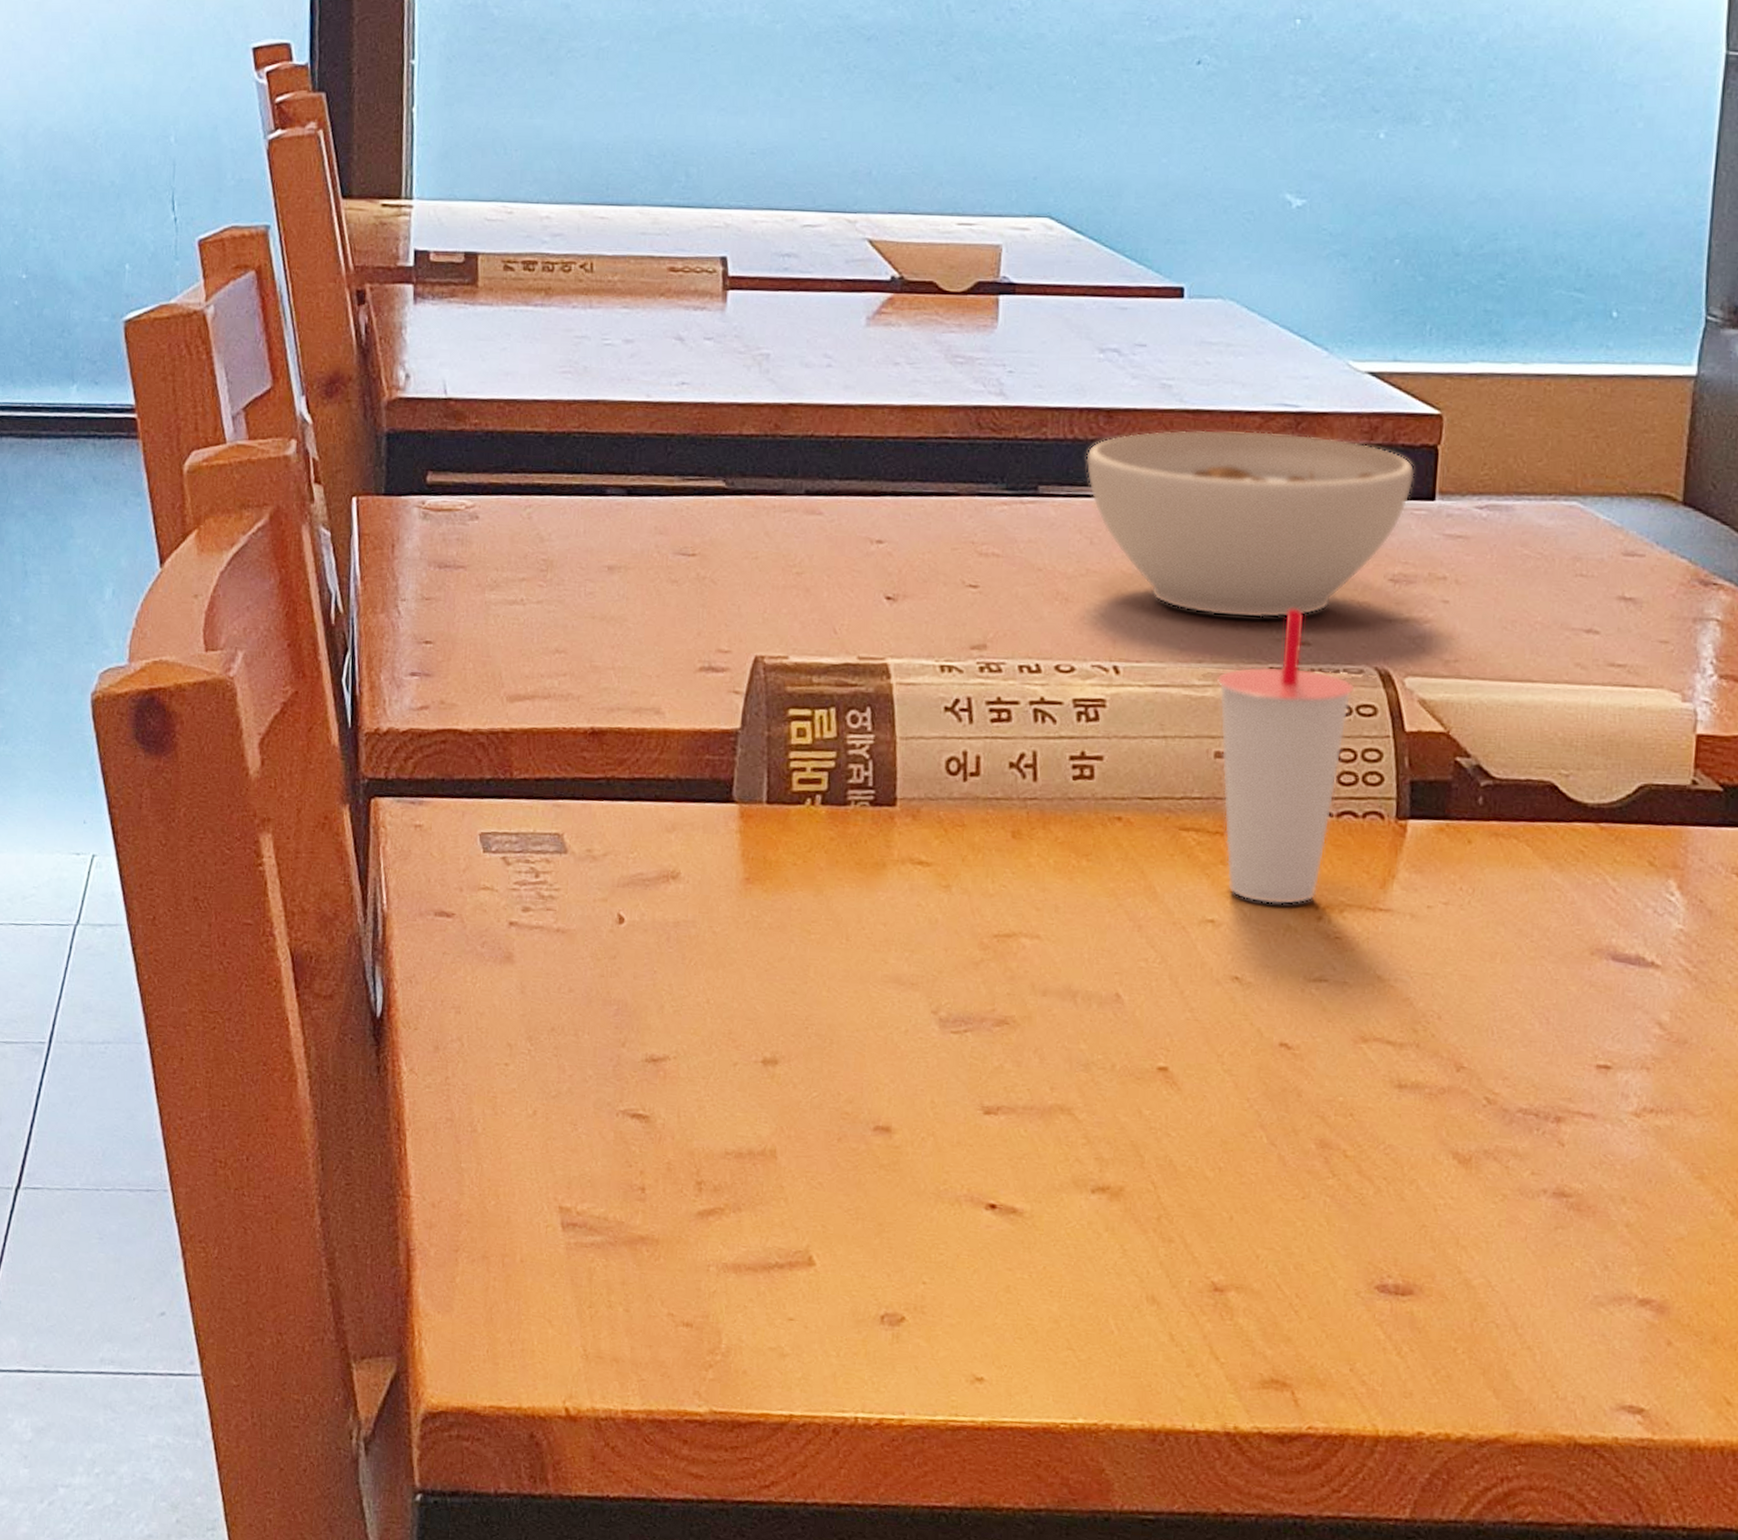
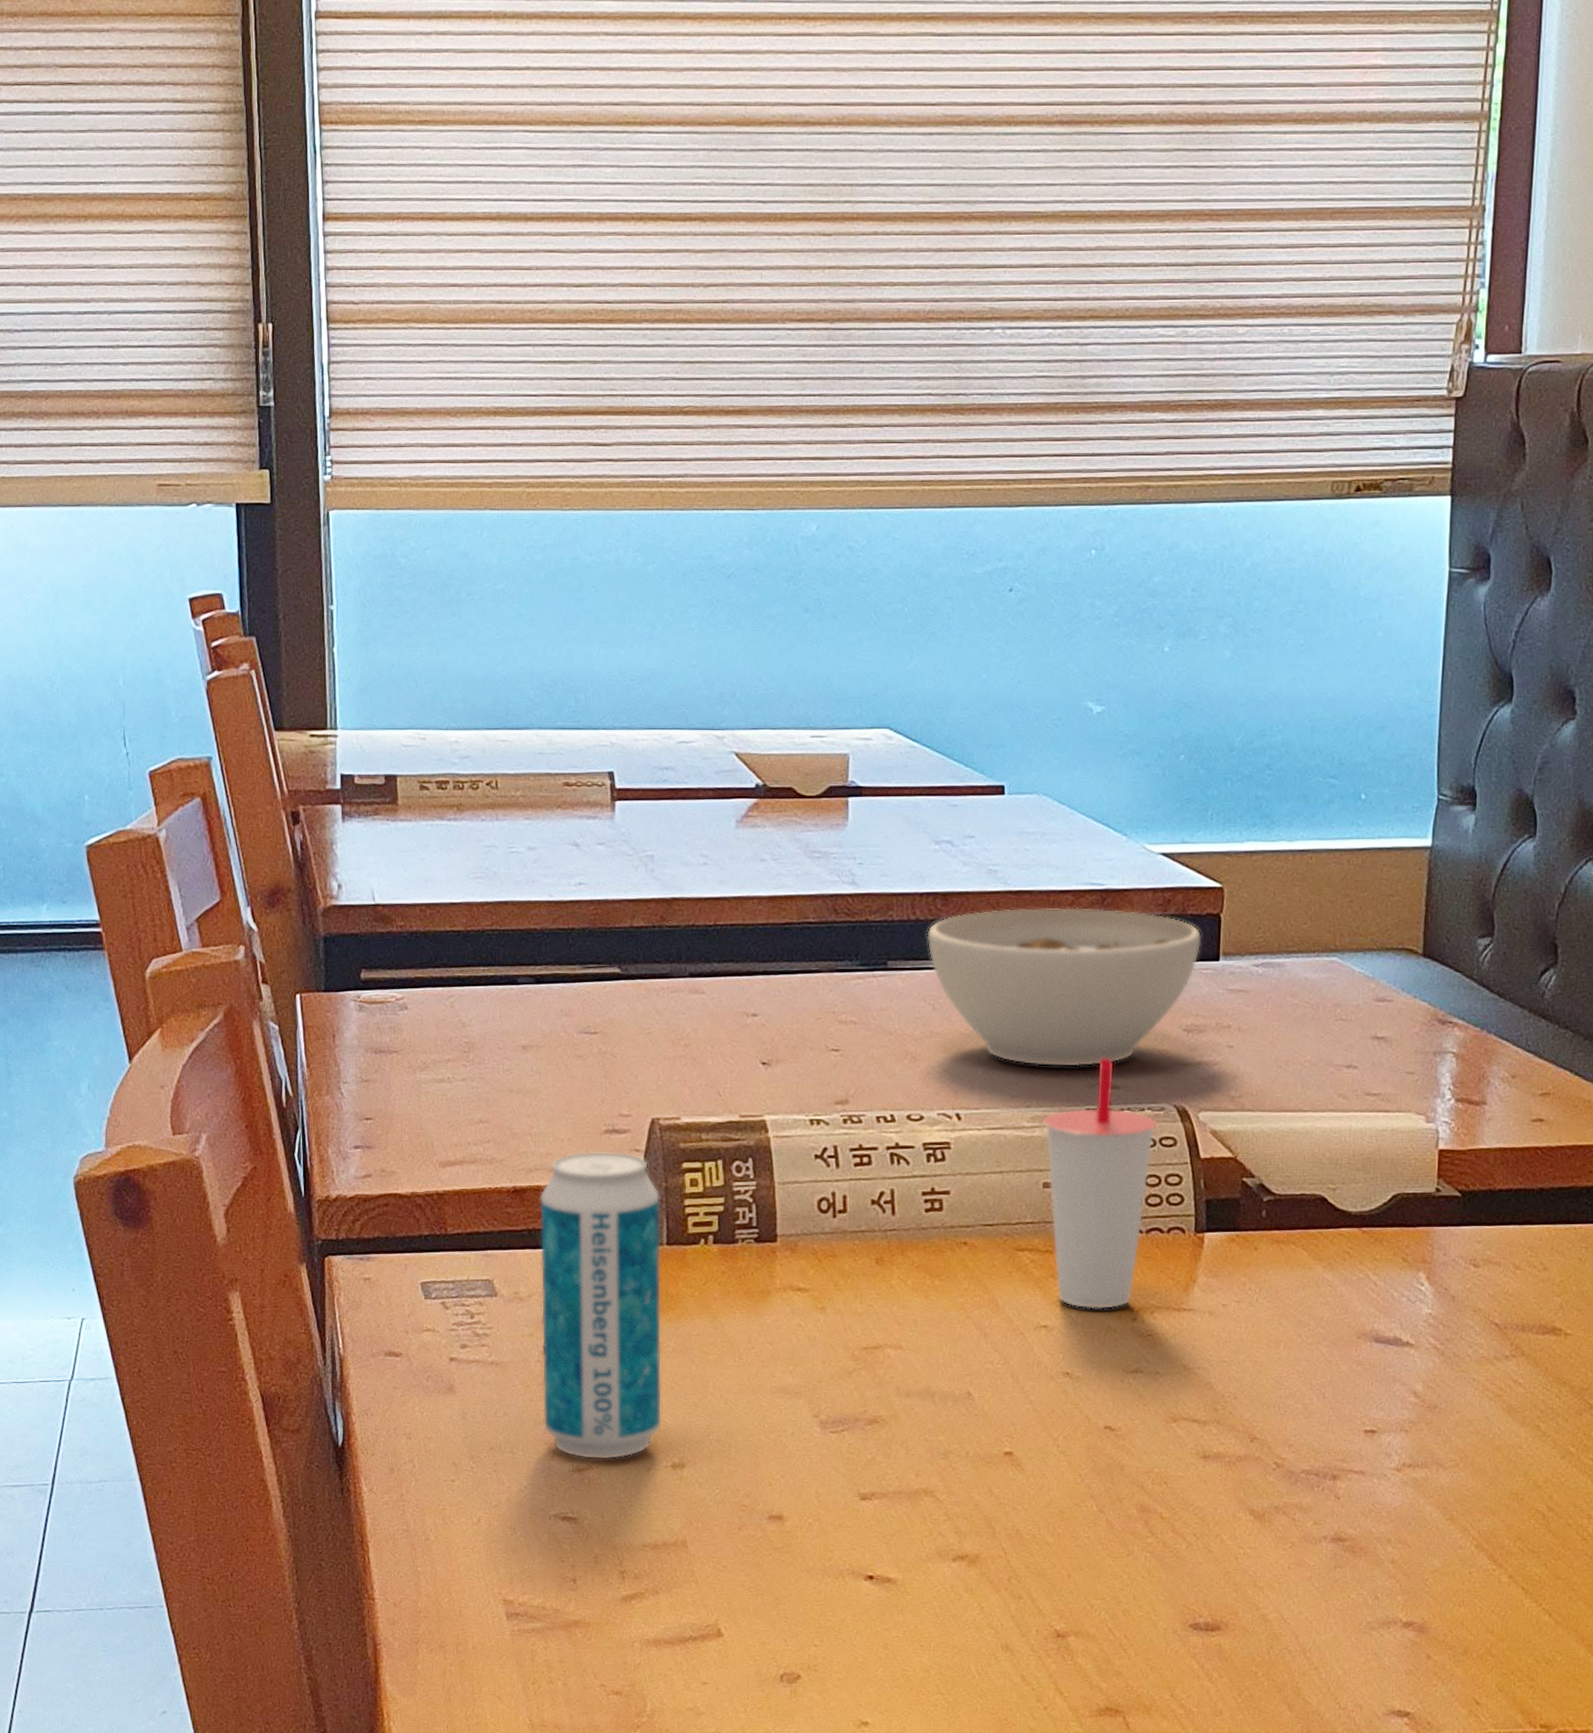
beverage can: none [614,691,762,1050] -> present [539,1151,662,1460]

